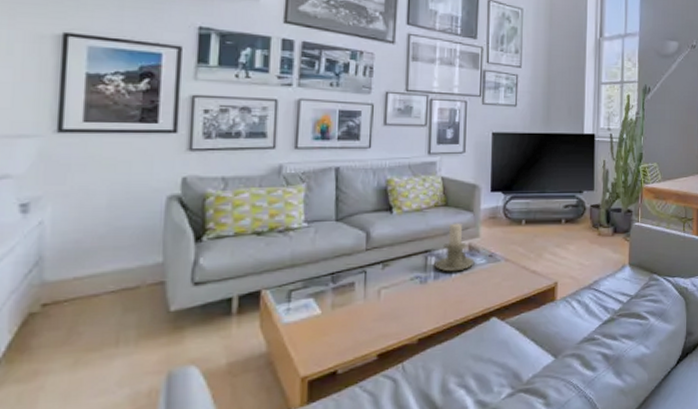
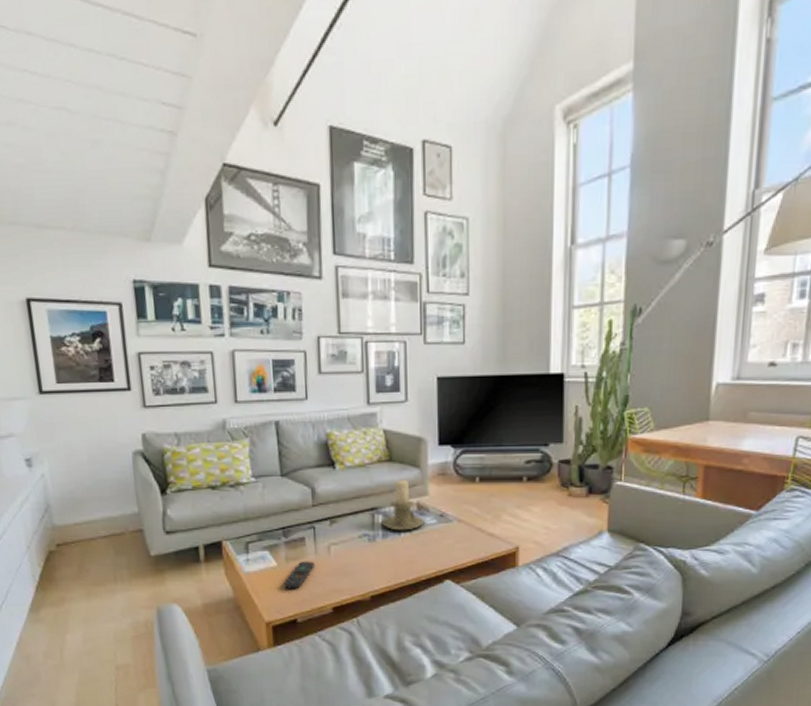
remote control: none [325,306,362,338] -> present [283,561,314,589]

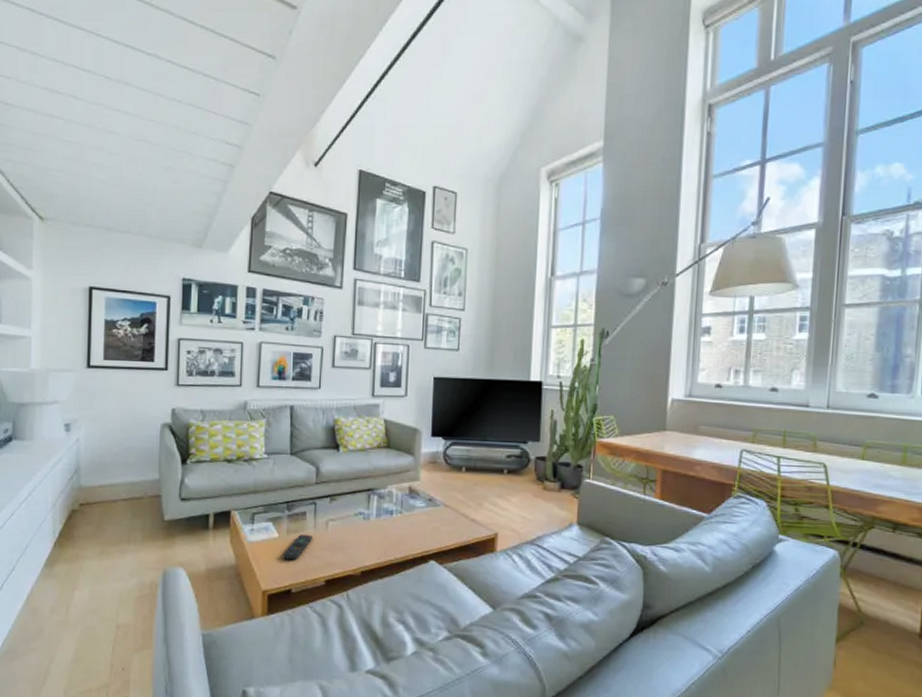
candle holder: present [382,479,424,531] -> none [376,464,415,512]

